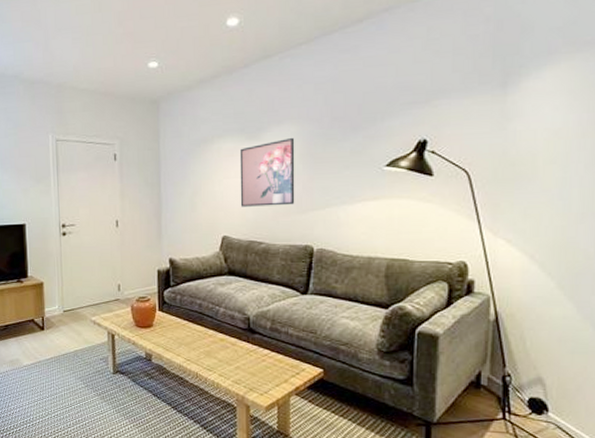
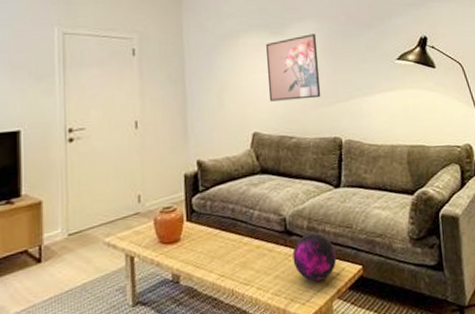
decorative orb: none [254,334,297,377] -> present [292,233,336,282]

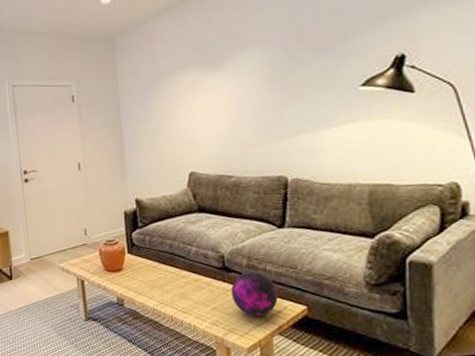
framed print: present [265,34,321,102] -> none [201,64,265,140]

